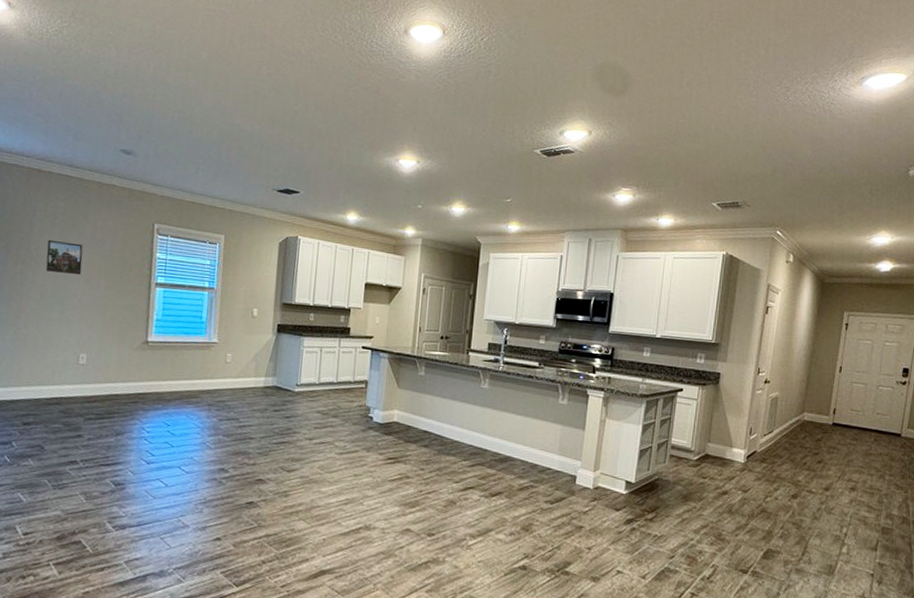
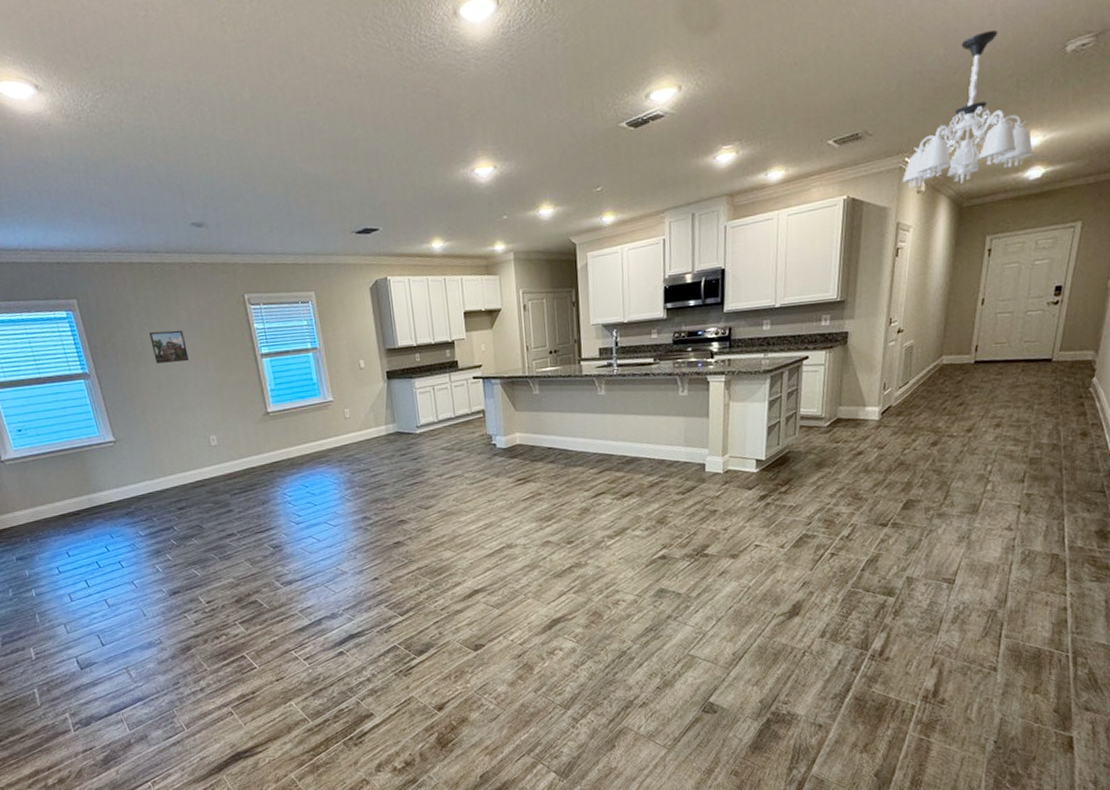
chandelier: none [773,145,884,262] -> present [901,30,1033,188]

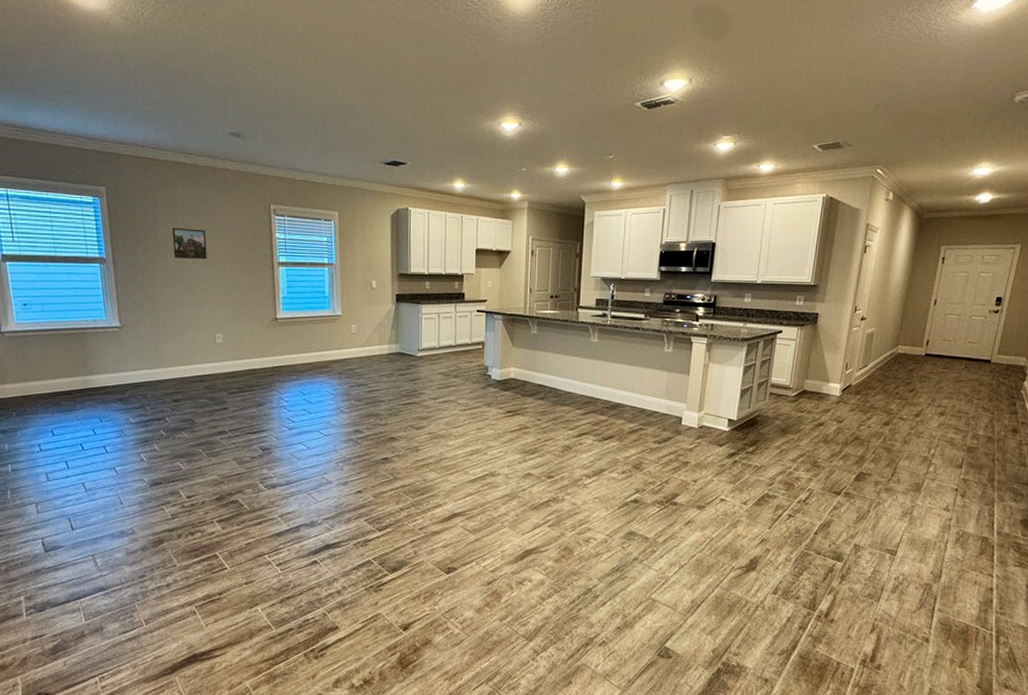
chandelier: present [901,30,1033,188] -> none [873,74,984,198]

